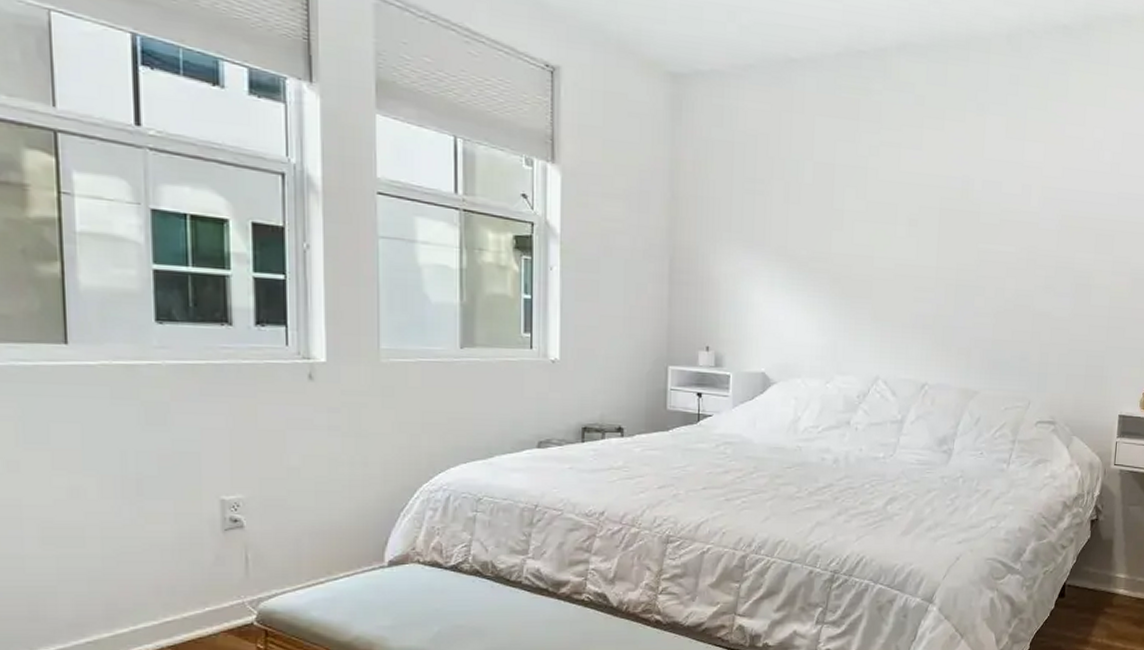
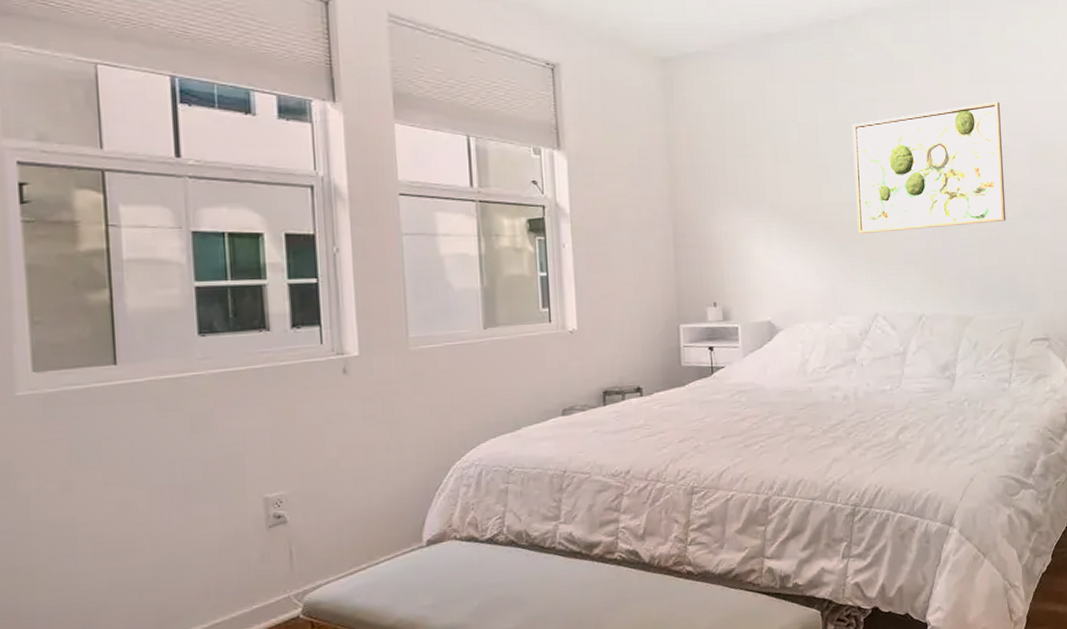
wall art: none [867,161,1033,294] -> present [852,101,1006,233]

